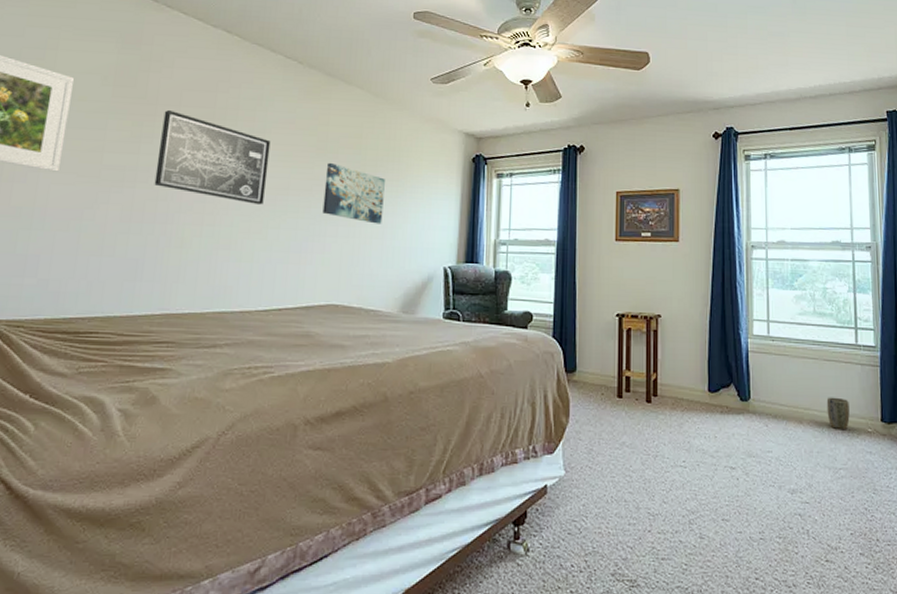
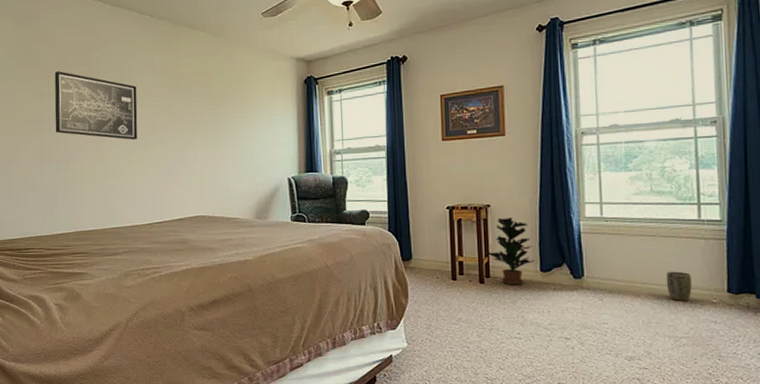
wall art: present [322,162,385,224] -> none [182,98,233,147]
potted plant: none [656,329,703,406] -> present [487,217,534,285]

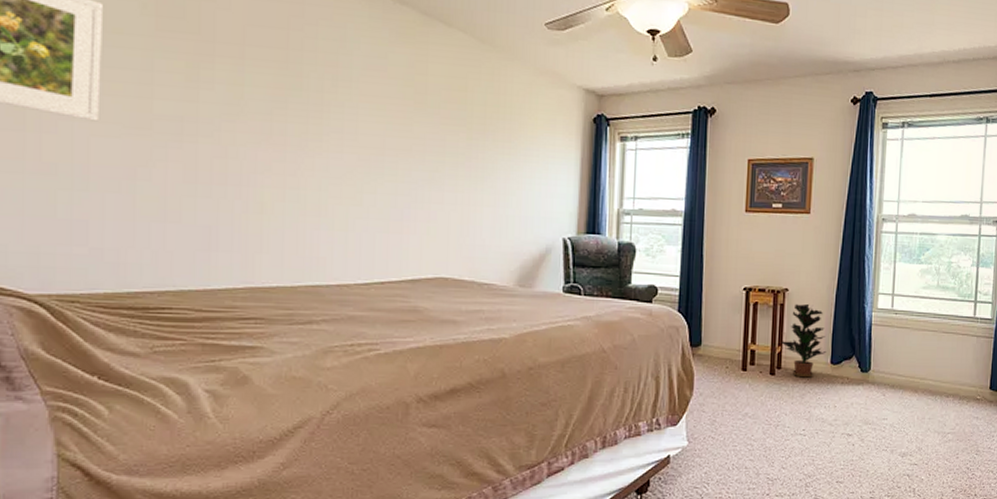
wall art: present [54,71,138,140] -> none [221,50,359,166]
plant pot: present [666,271,692,301] -> none [941,367,962,397]

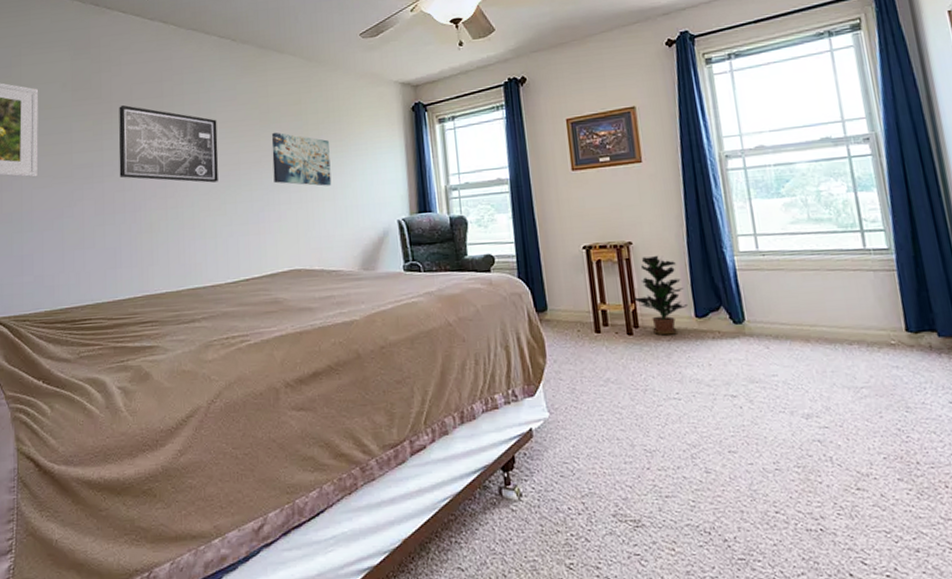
wall art: none [221,50,359,166] -> present [119,105,219,183]
wall art: none [425,118,495,190] -> present [271,132,332,186]

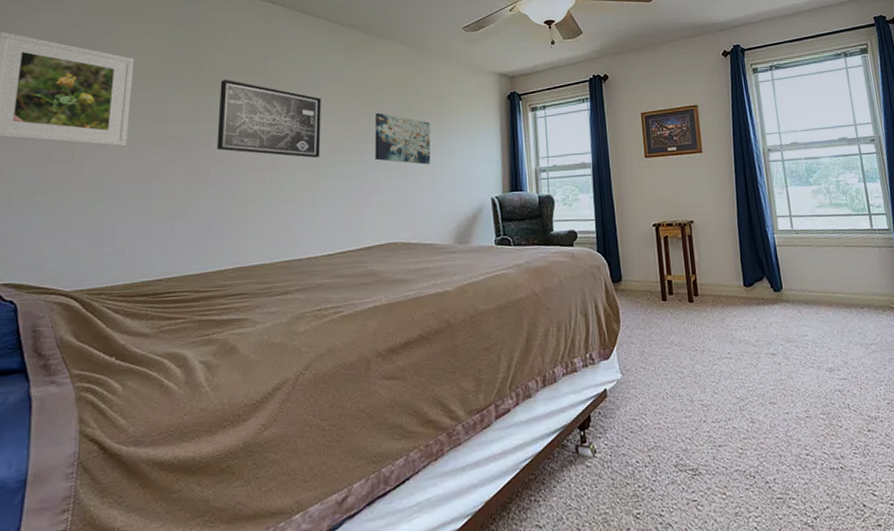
potted plant: present [634,255,688,335] -> none [694,232,738,302]

